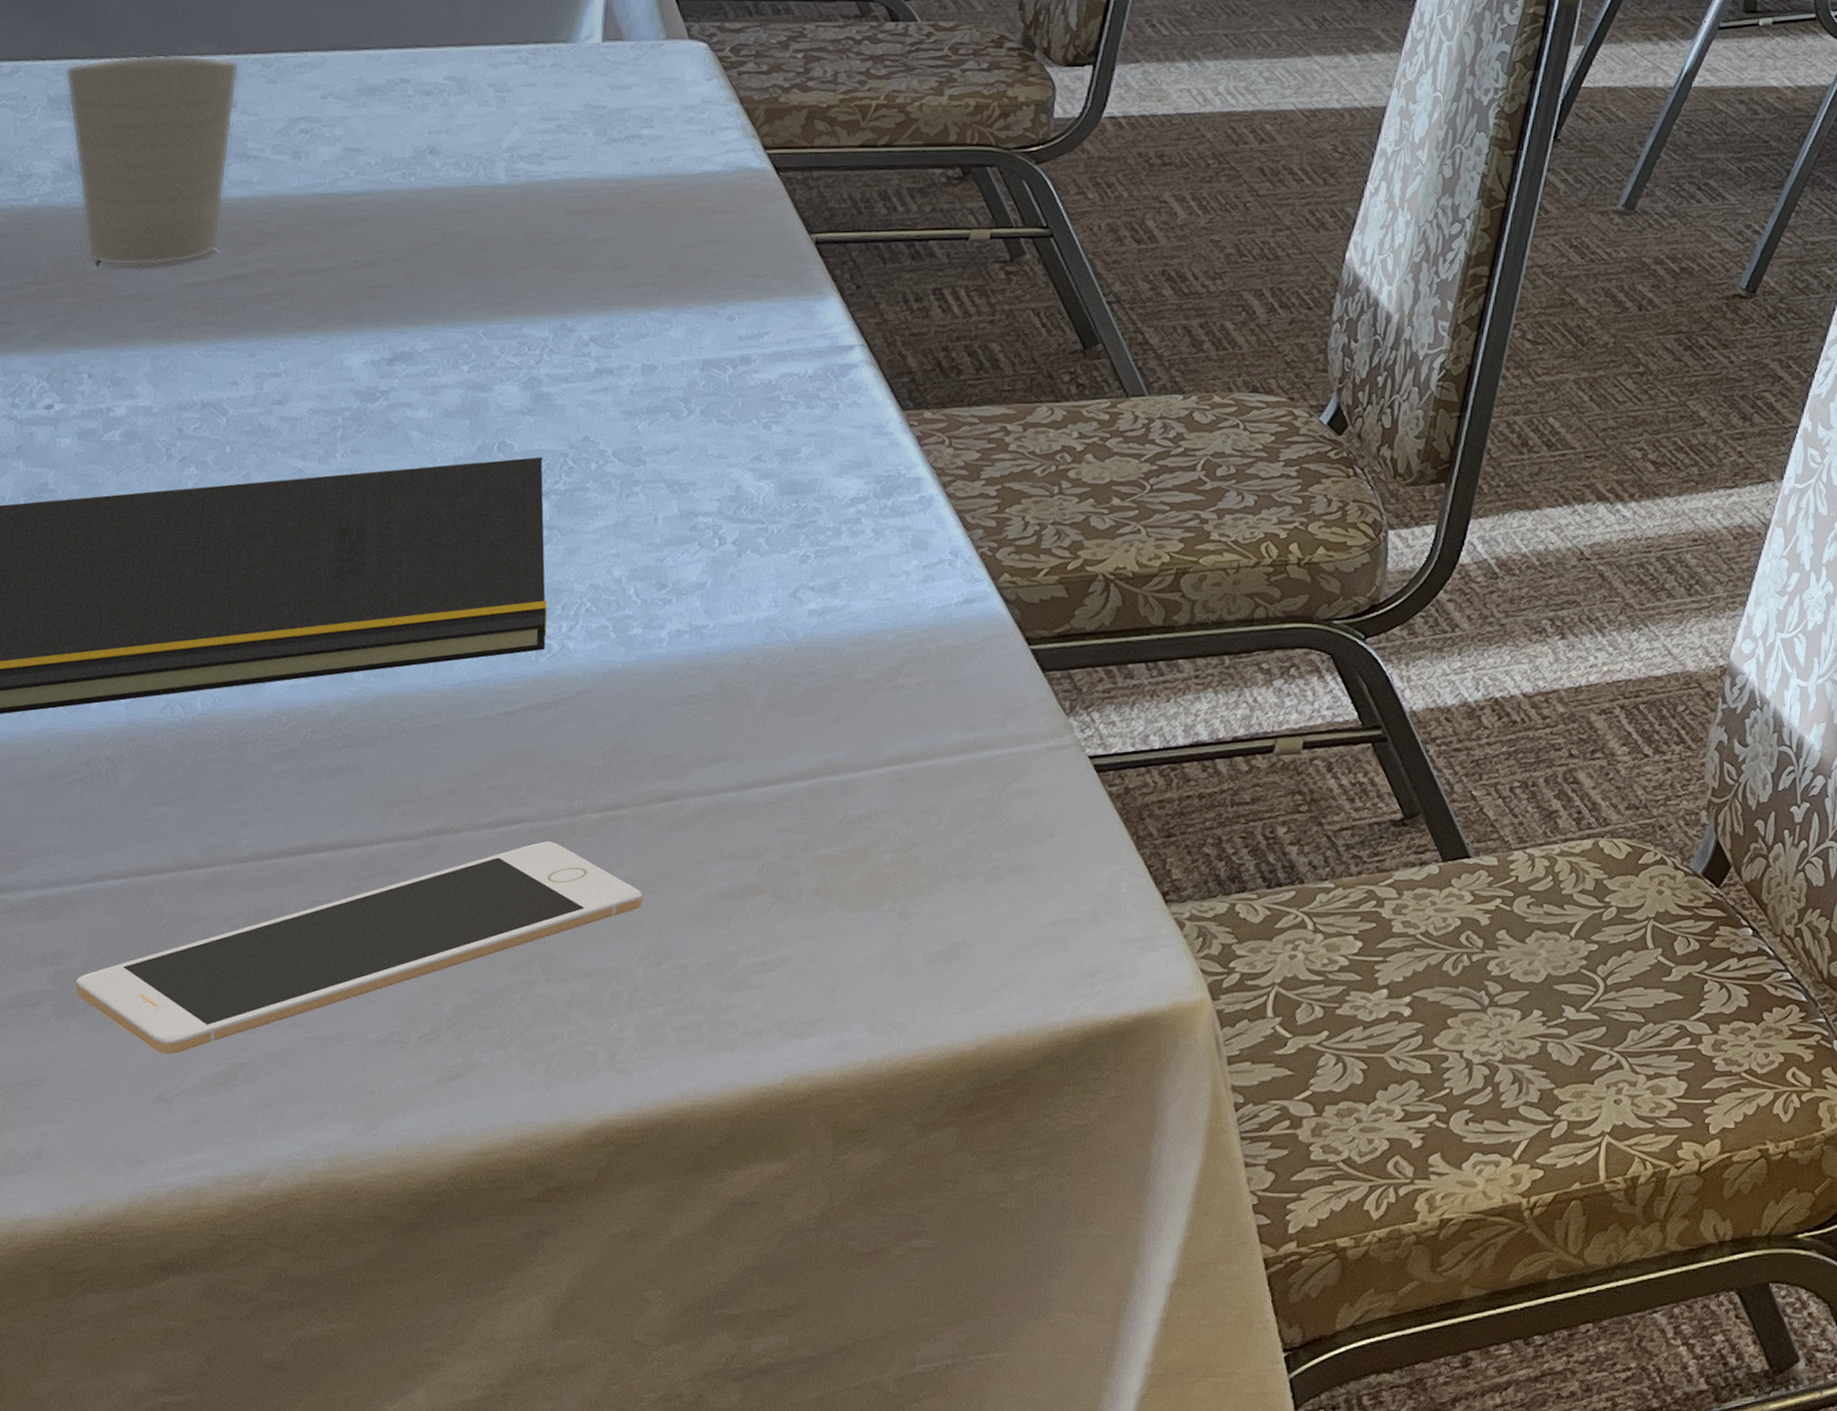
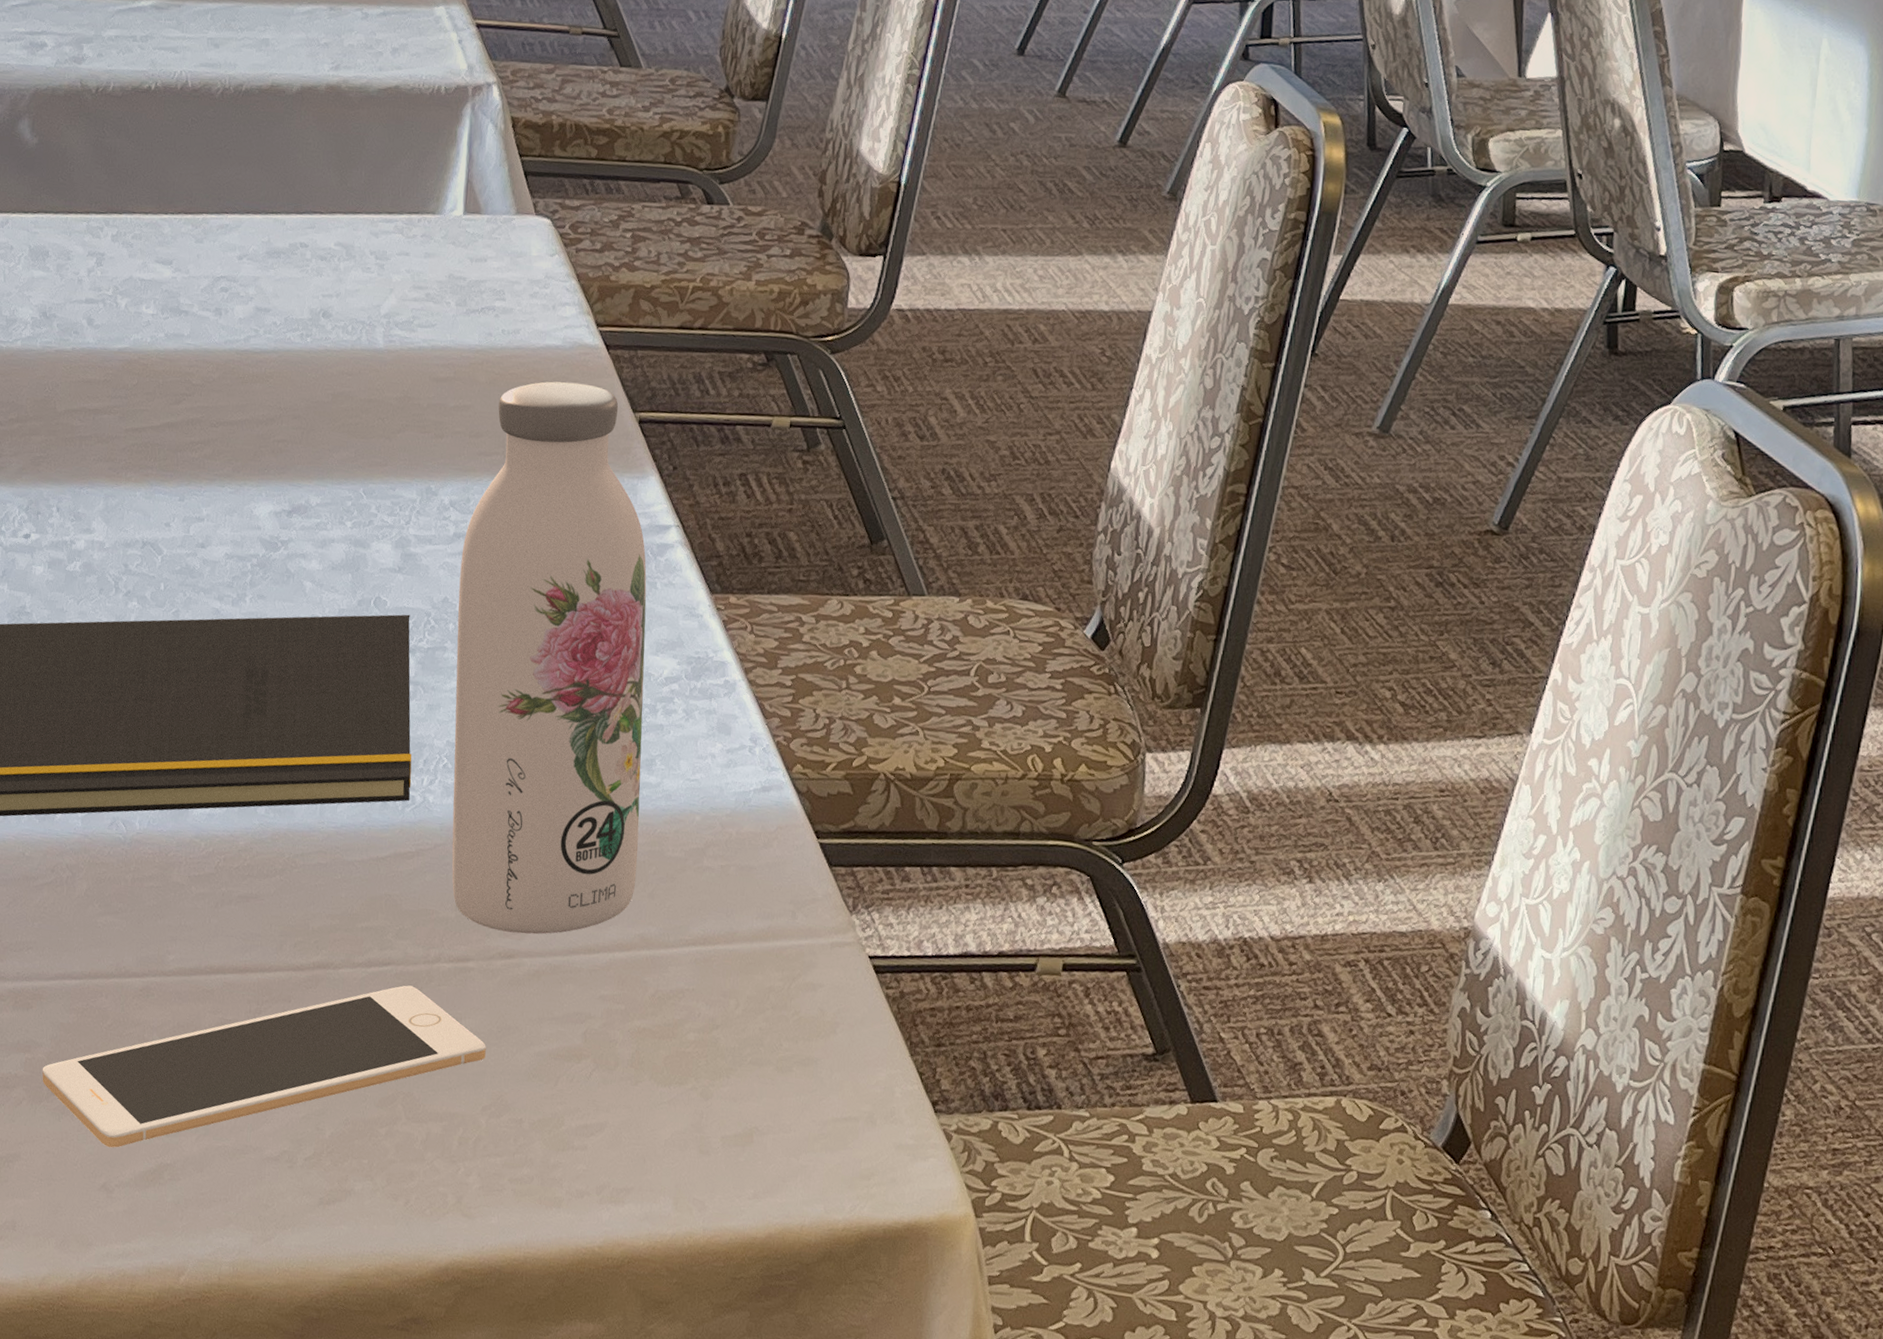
cup: present [64,54,240,267] -> none [41,211,175,410]
water bottle: none [597,207,827,774] -> present [451,381,647,935]

